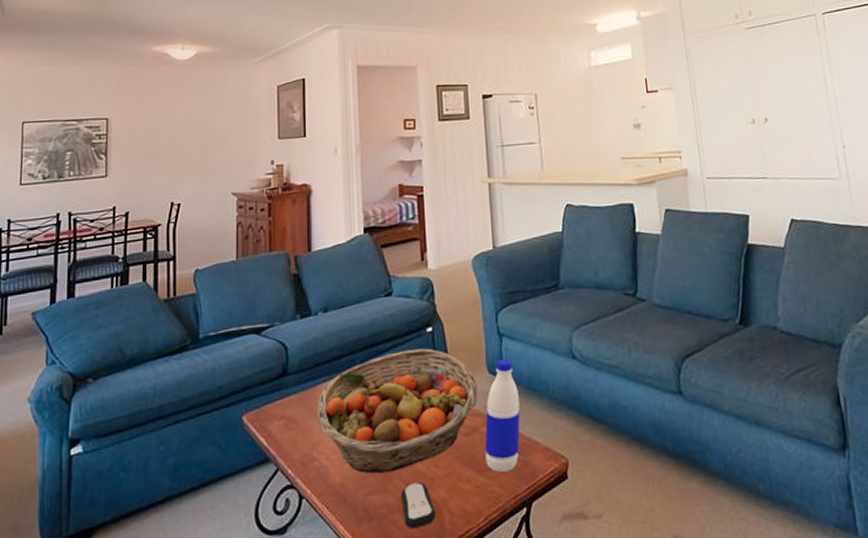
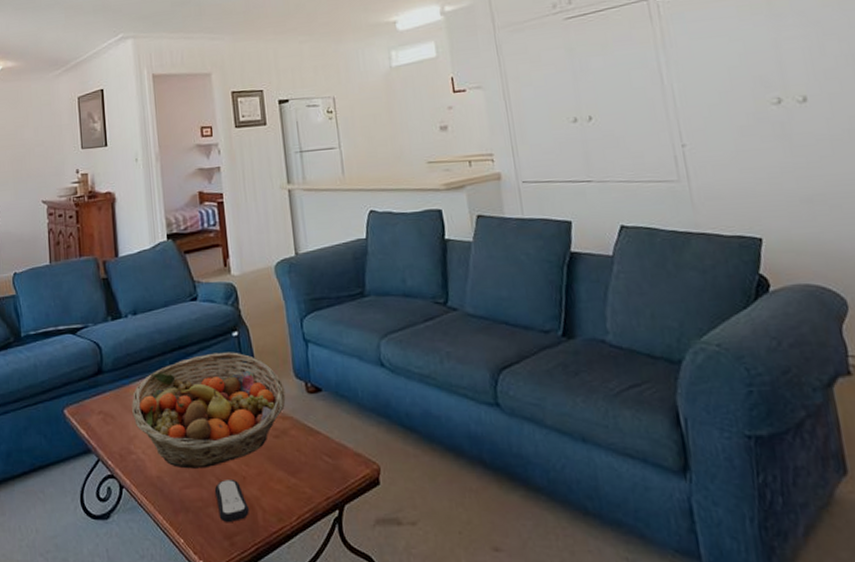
water bottle: present [485,358,520,472] -> none [294,364,330,474]

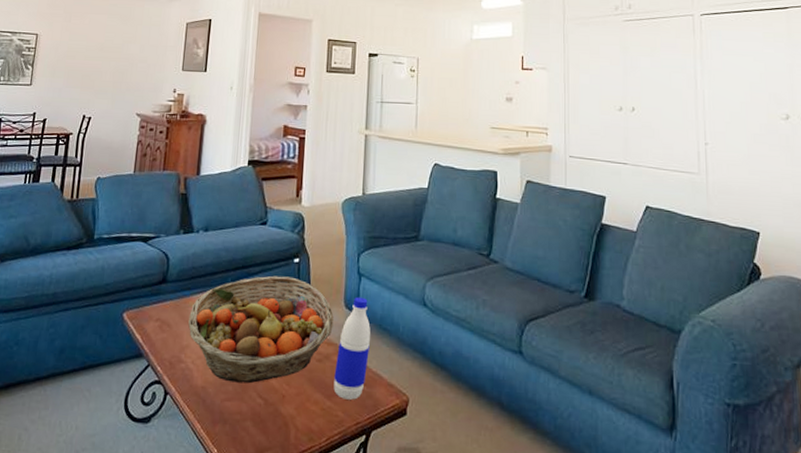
remote control: present [214,478,249,523] -> none [253,395,283,438]
water bottle: none [294,364,330,474] -> present [333,296,371,400]

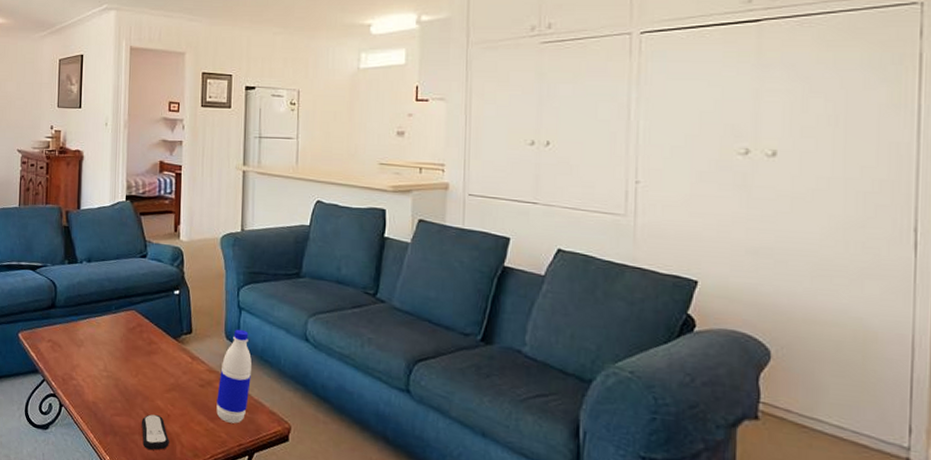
fruit basket: present [188,275,334,384] -> none [77,305,215,402]
remote control: none [253,395,283,438] -> present [141,414,169,450]

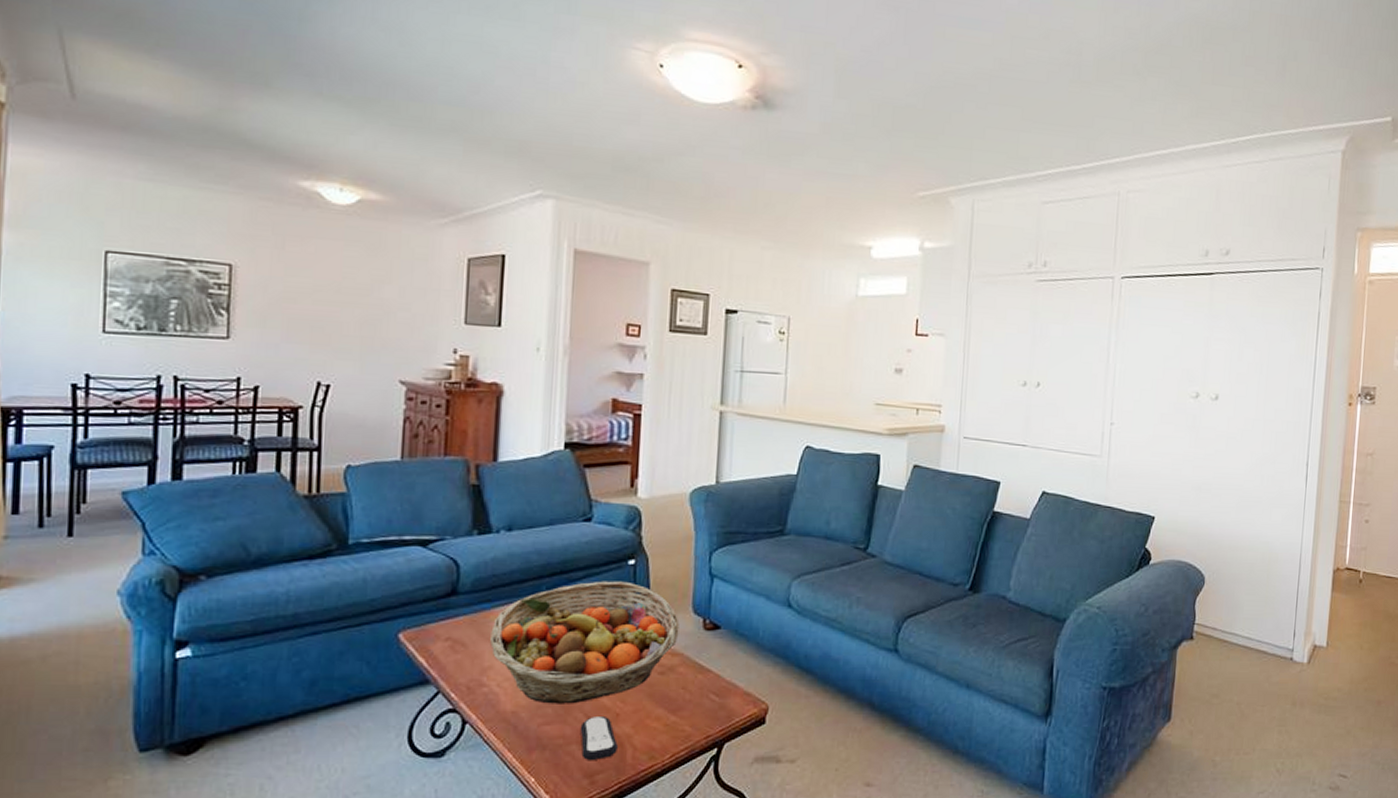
fruit basket: none [77,305,215,402] -> present [490,581,680,704]
water bottle: present [216,329,252,424] -> none [679,600,724,712]

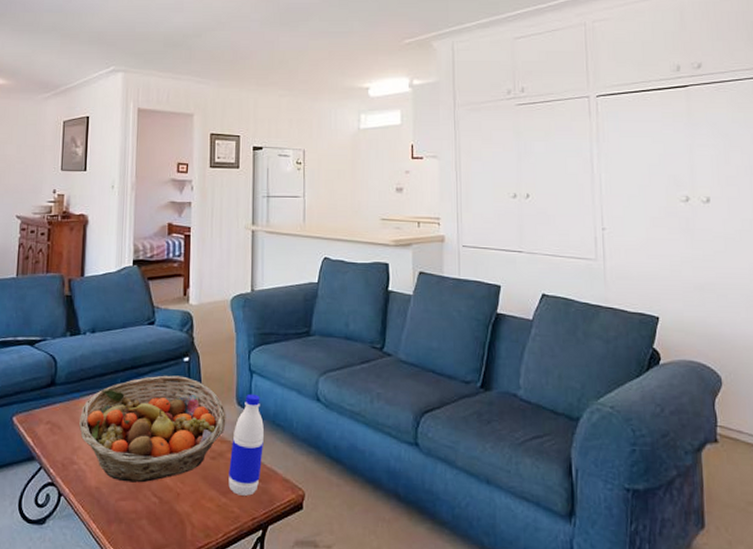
remote control: present [580,715,618,761] -> none [148,494,179,536]
water bottle: none [679,600,724,712] -> present [228,393,264,496]

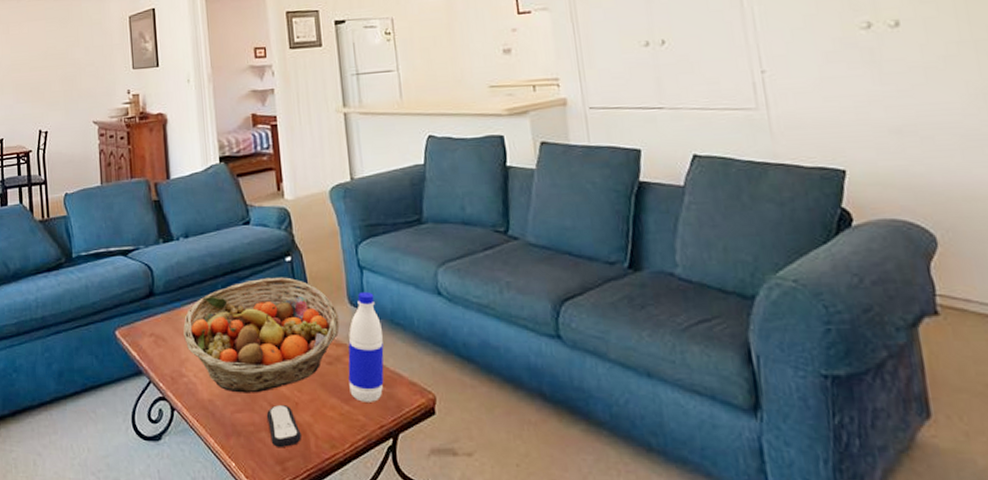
remote control: none [148,494,179,536] -> present [266,404,301,448]

